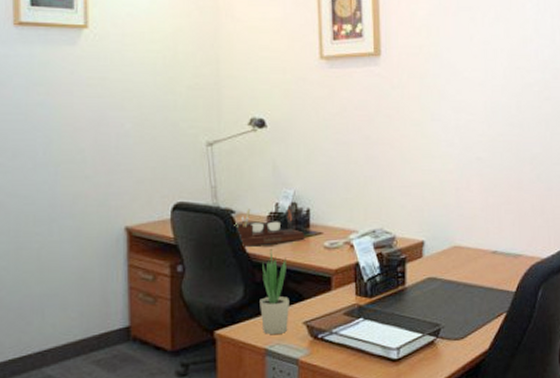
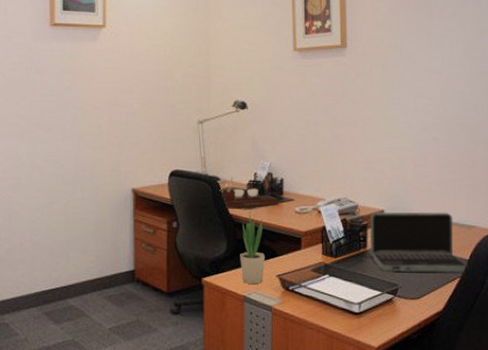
laptop: none [404,240,515,310] -> present [365,212,469,273]

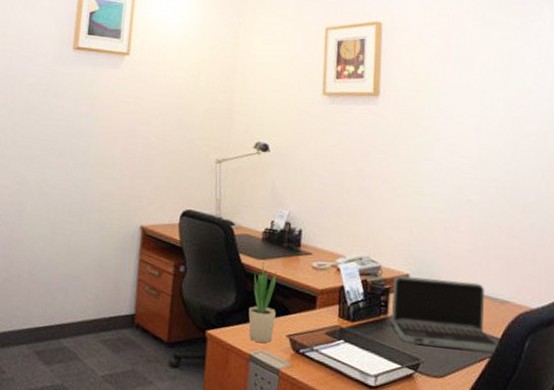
desk organizer: present [219,174,279,209] -> none [233,223,296,259]

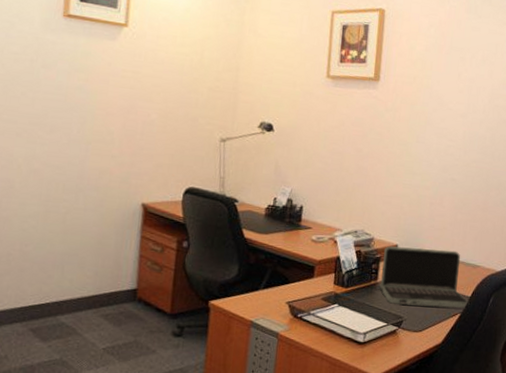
potted plant: present [248,262,277,343] -> none [250,236,278,310]

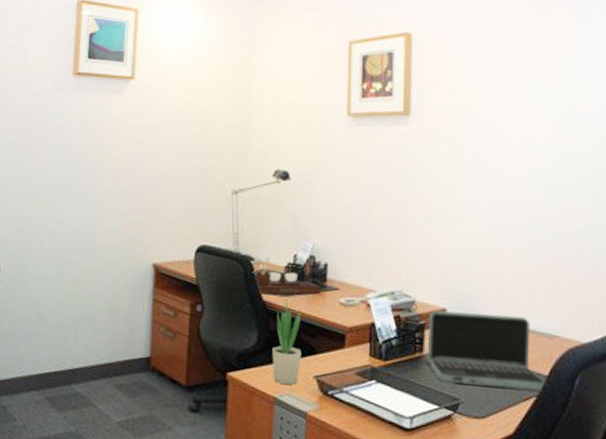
desk organizer: none [236,200,297,233] -> present [252,257,322,295]
potted plant: none [250,236,278,310] -> present [272,299,302,385]

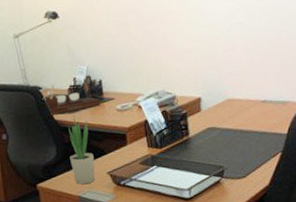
laptop: present [421,310,547,391] -> none [188,91,288,156]

